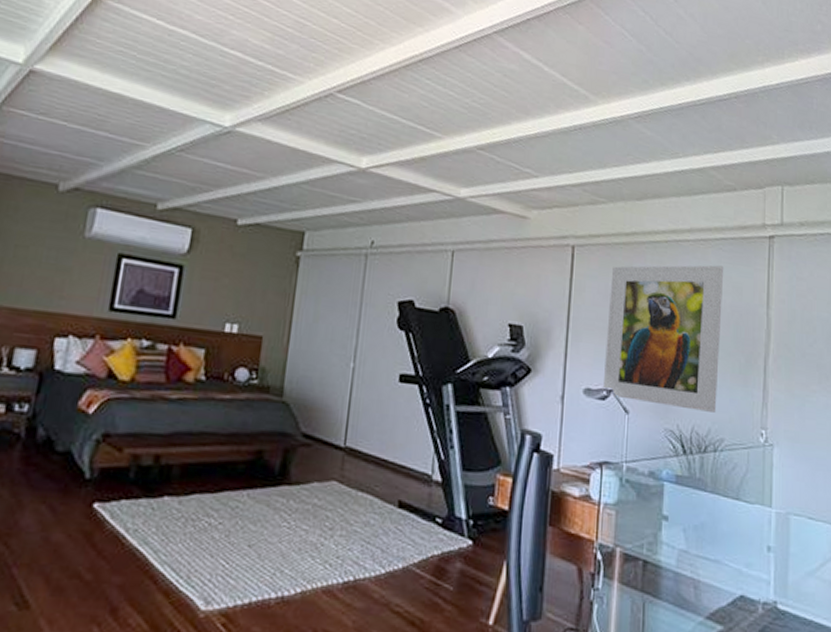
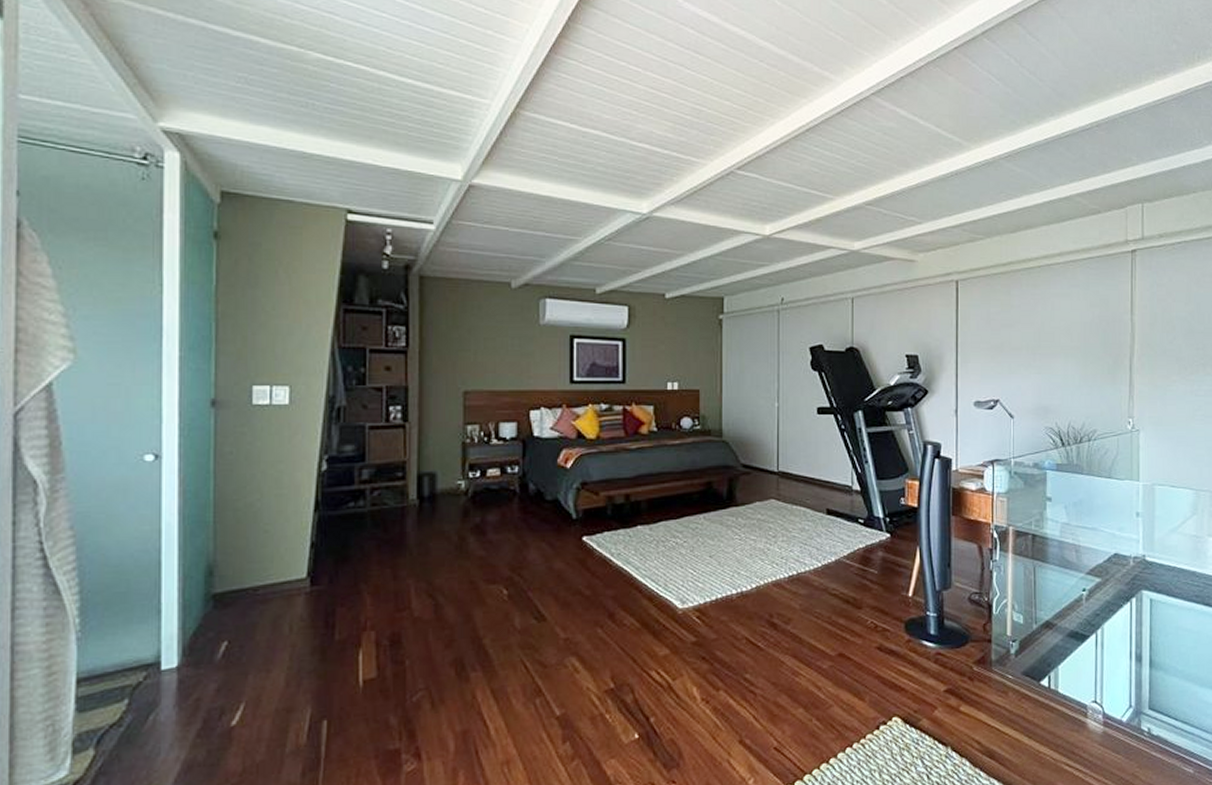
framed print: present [602,265,724,412] -> none [990,282,1092,409]

